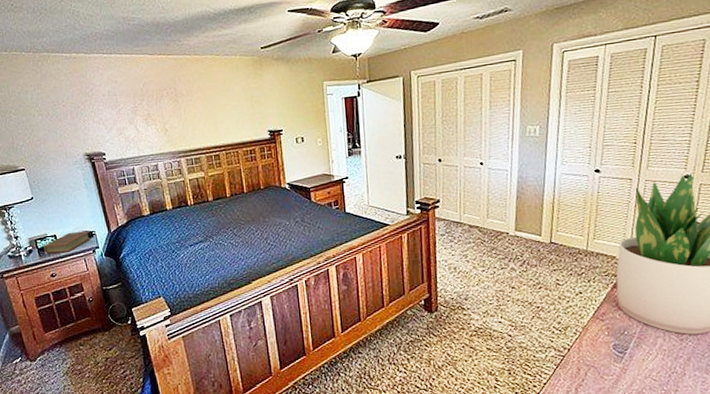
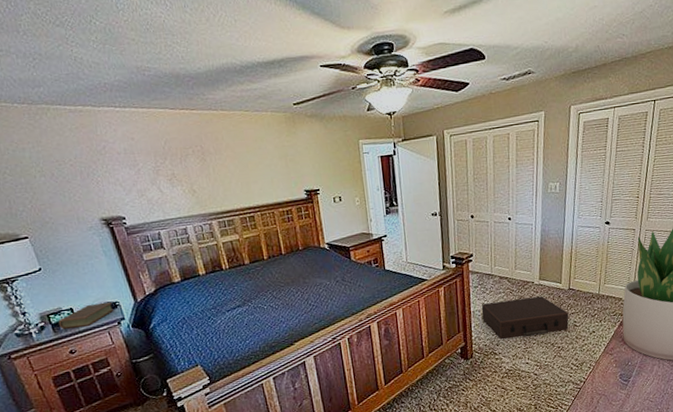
suitcase: none [448,249,550,293] -> present [481,296,569,339]

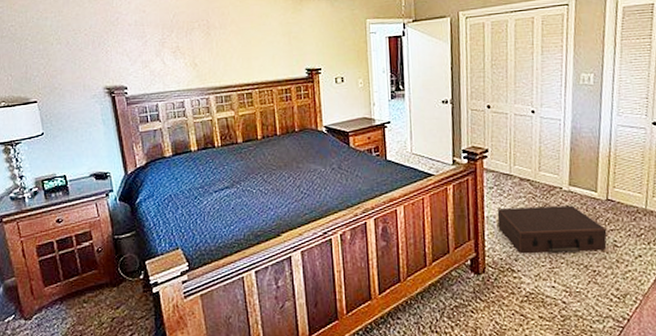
book: present [58,302,114,329] -> none [50,173,104,196]

